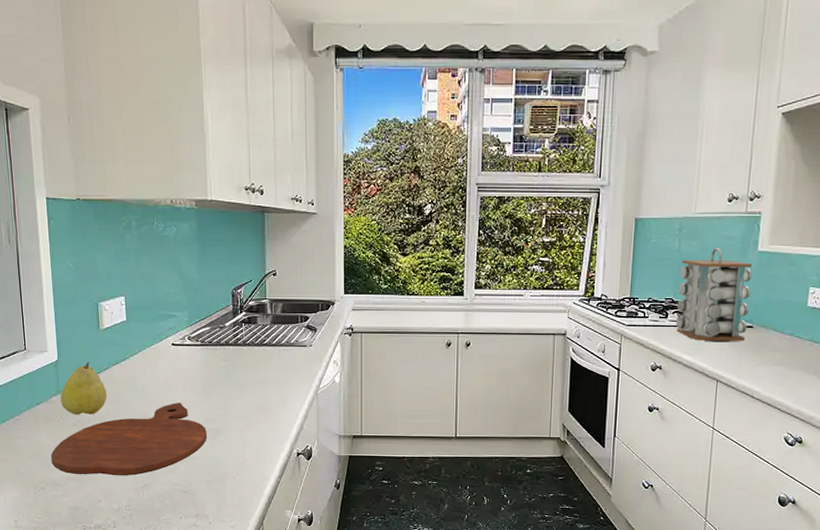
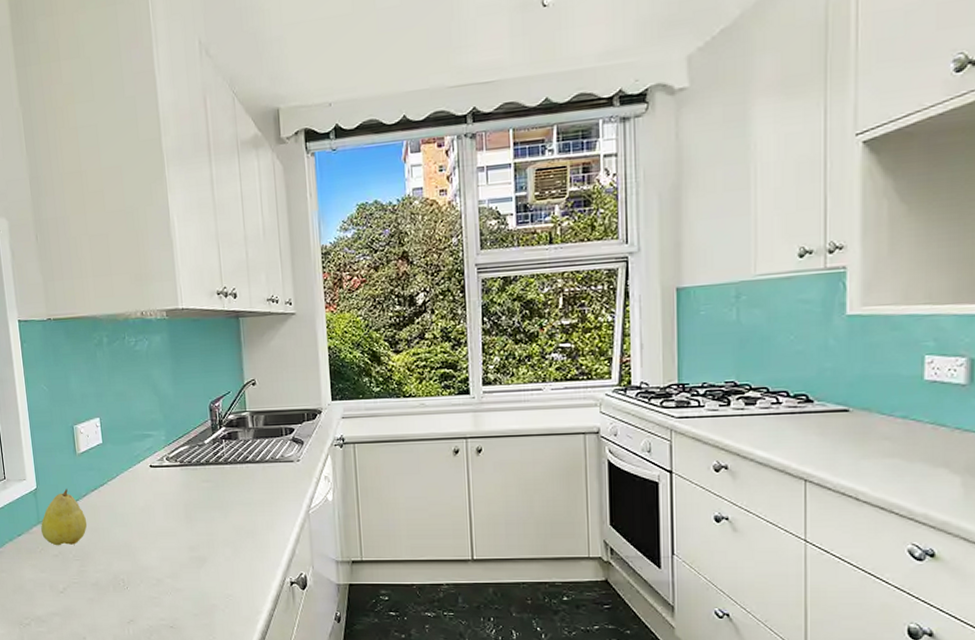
cutting board: present [50,403,207,475] -> none [34,529,192,610]
spice rack: present [675,248,752,342] -> none [741,315,841,433]

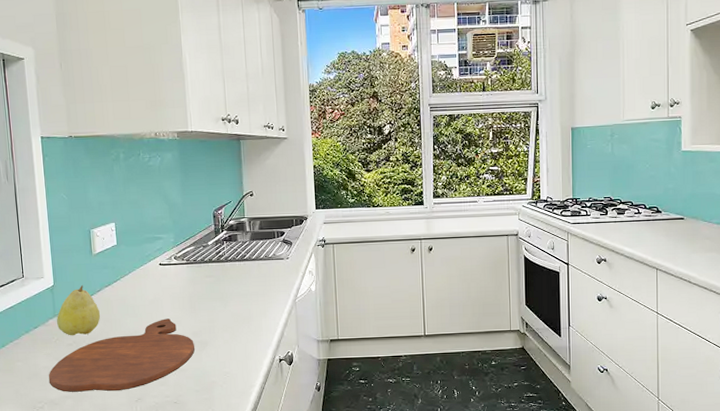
cutting board: none [34,529,192,610] -> present [48,318,195,392]

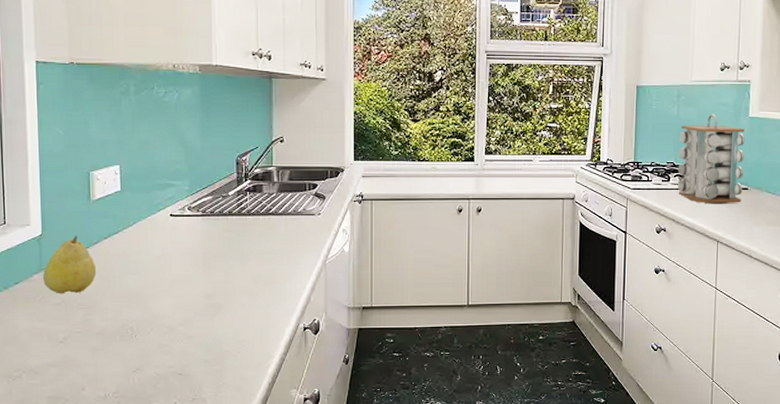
cutting board: present [48,318,195,392] -> none [29,277,206,359]
spice rack: none [614,150,679,235] -> present [677,114,745,204]

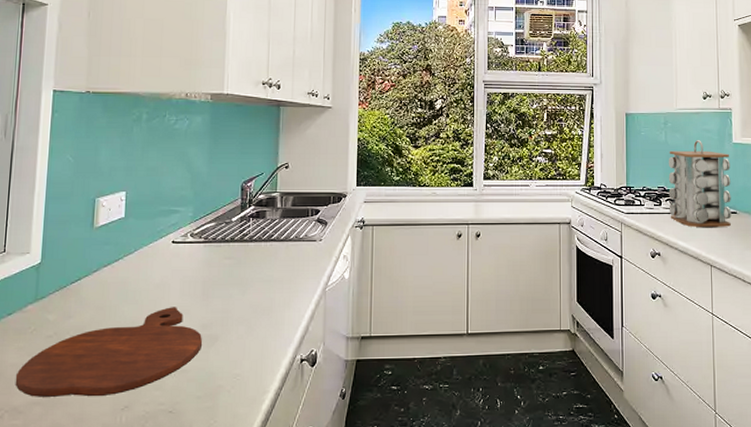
cutting board: none [29,277,206,359] -> present [15,307,202,397]
fruit: present [43,234,96,294] -> none [37,262,92,326]

